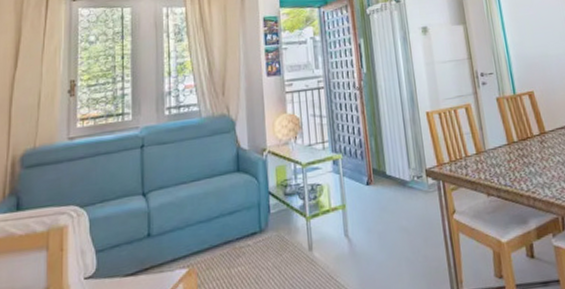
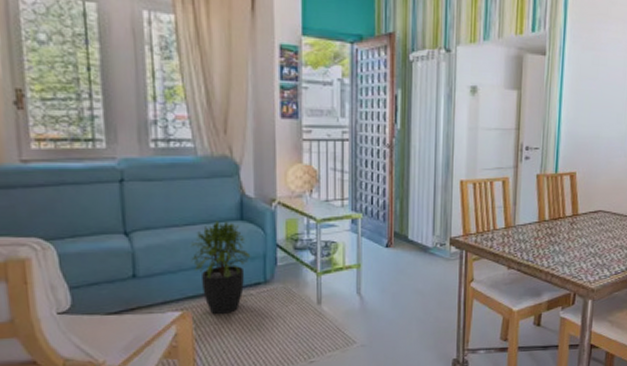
potted plant: none [196,174,247,270] -> present [190,221,251,315]

